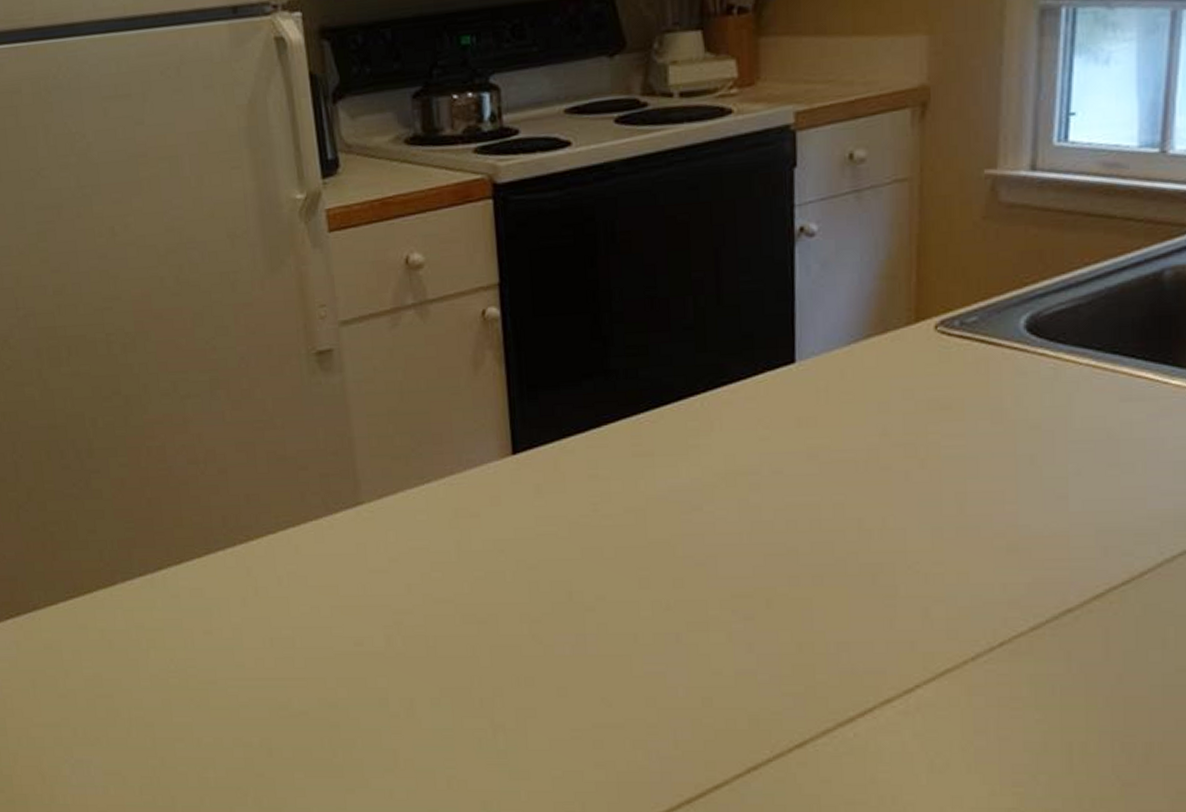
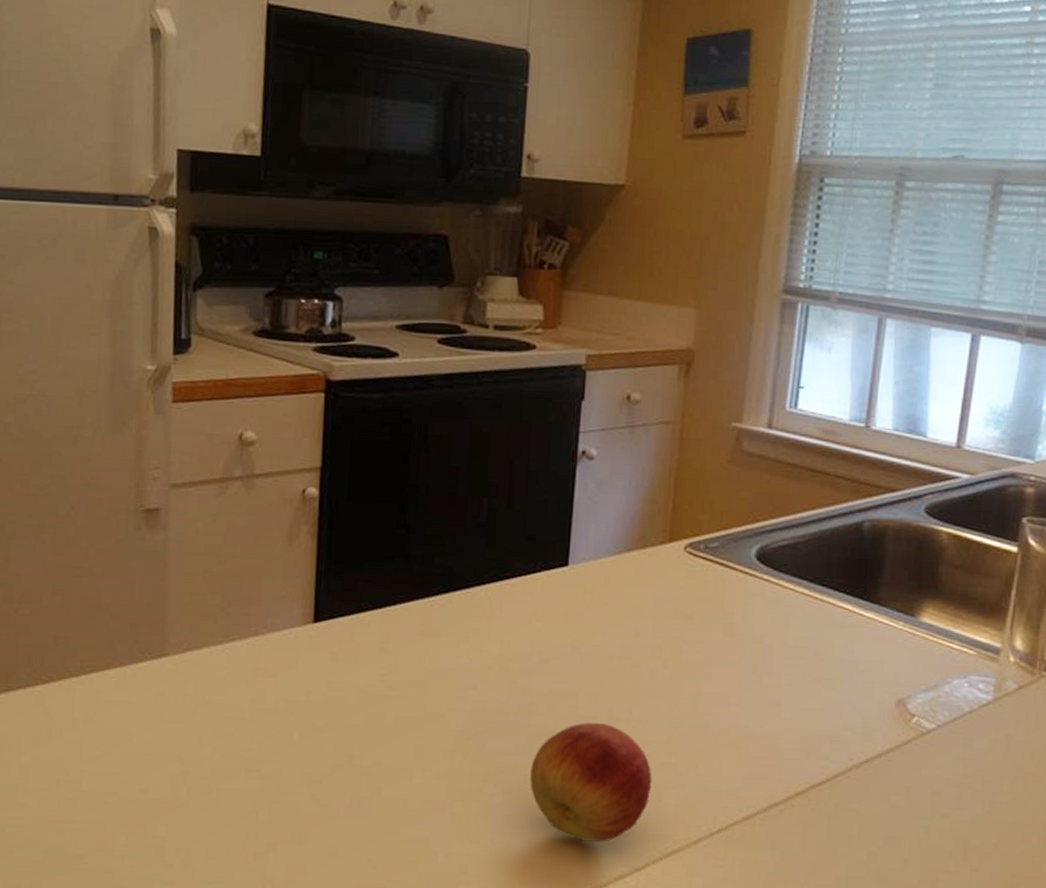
fruit: none [772,535,916,665] -> present [530,722,652,842]

